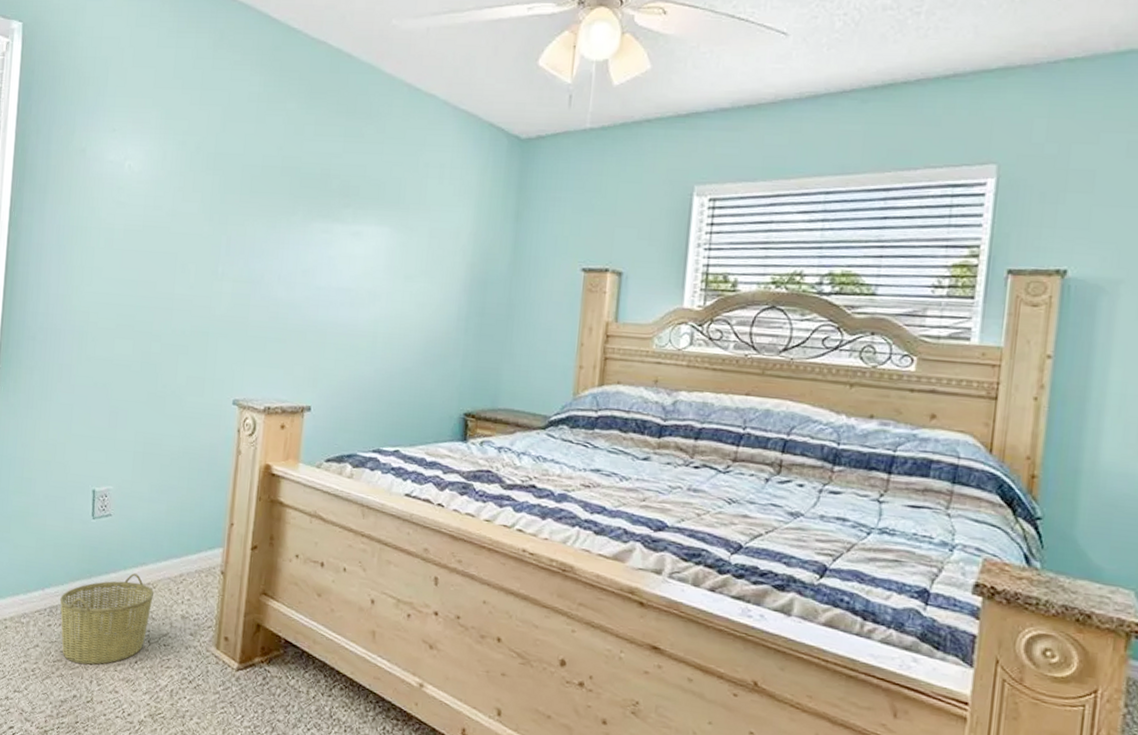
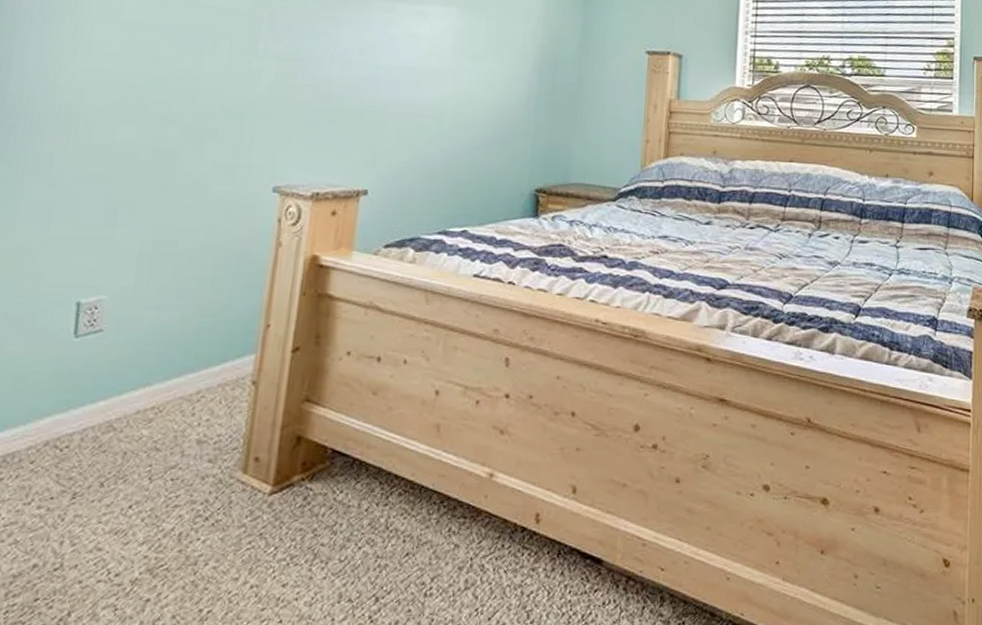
basket: present [60,573,155,665] -> none [18,398,161,522]

